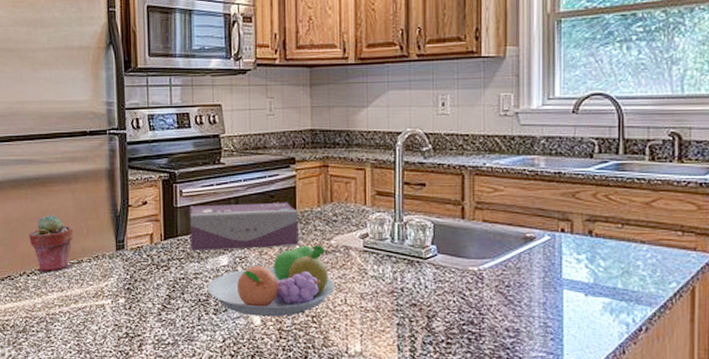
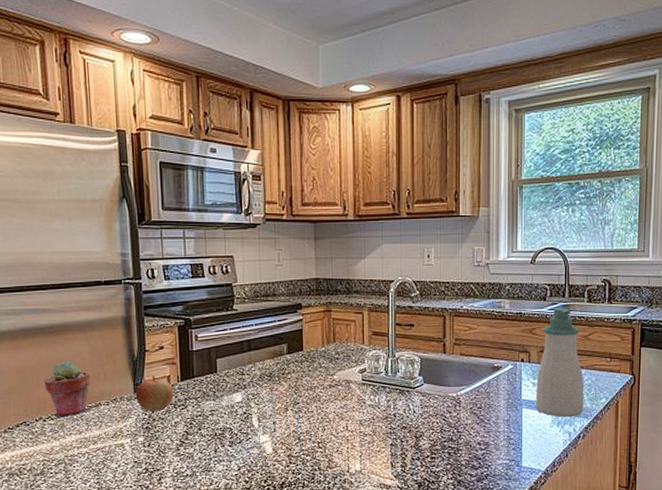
apple: none [117,233,156,272] -> present [135,376,173,412]
tissue box: present [190,202,298,251] -> none [205,343,305,391]
fruit bowl: present [208,245,336,317] -> none [223,380,338,446]
soap bottle: none [581,167,647,304] -> present [536,308,584,418]

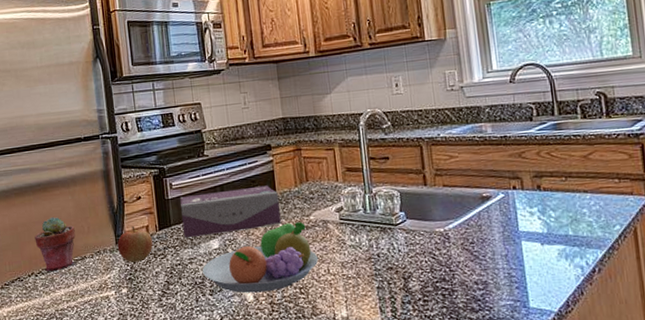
tissue box: none [205,343,305,391] -> present [180,185,281,239]
fruit bowl: none [223,380,338,446] -> present [202,222,319,293]
soap bottle: present [536,308,584,418] -> none [533,127,595,250]

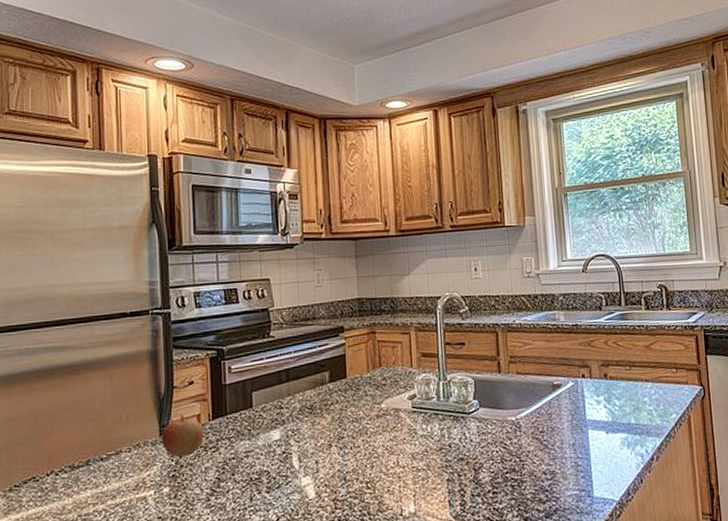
potted succulent: present [34,217,76,271] -> none [58,404,111,469]
tissue box: present [180,185,281,239] -> none [239,370,350,429]
fruit bowl: present [202,222,319,293] -> none [260,410,388,490]

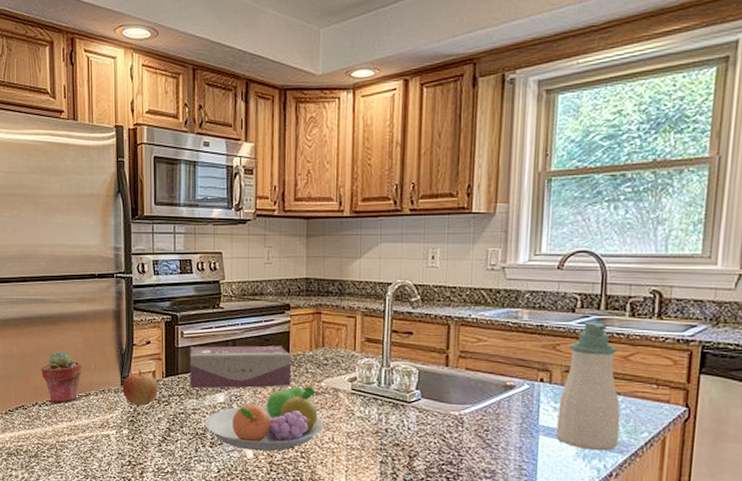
potted succulent: none [58,404,111,469] -> present [41,351,82,404]
tissue box: none [239,370,350,429] -> present [190,345,291,389]
fruit bowl: none [260,410,388,490] -> present [205,386,324,452]
soap bottle: none [600,317,654,438] -> present [556,322,621,451]

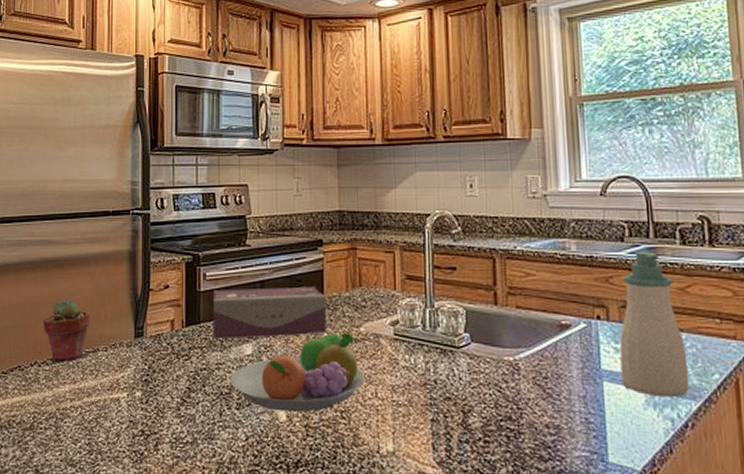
apple: present [122,370,158,406] -> none [136,319,177,361]

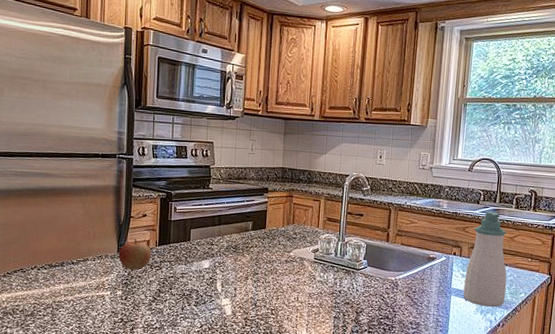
potted succulent: present [43,300,90,362] -> none [42,220,81,267]
apple: none [136,319,177,361] -> present [118,239,151,270]
tissue box: present [214,286,326,339] -> none [180,220,267,256]
fruit bowl: present [231,333,366,412] -> none [191,255,291,309]

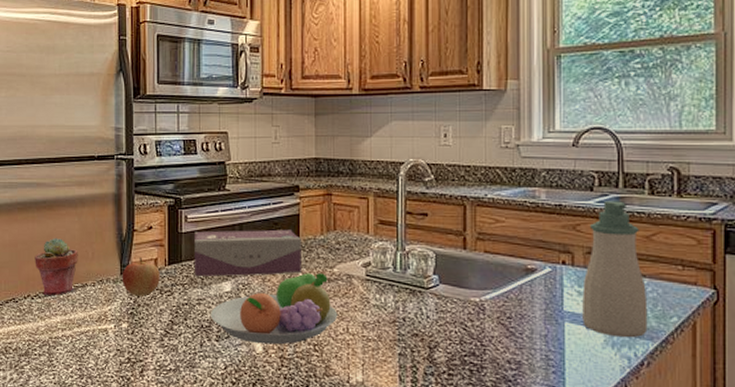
potted succulent: none [42,220,81,267] -> present [35,238,78,295]
tissue box: none [180,220,267,256] -> present [195,229,301,277]
fruit bowl: none [191,255,291,309] -> present [211,273,338,345]

